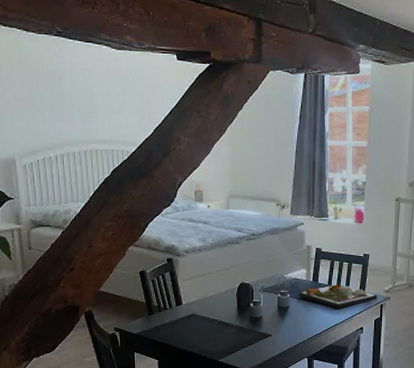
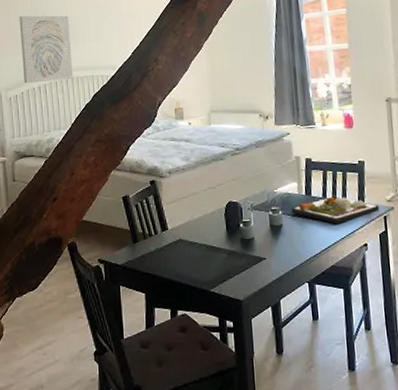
wall art: none [34,79,91,152] -> present [19,15,73,84]

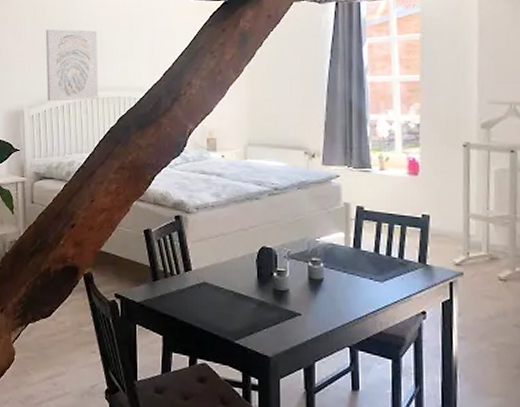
dinner plate: present [291,195,379,224] -> none [334,251,444,285]

